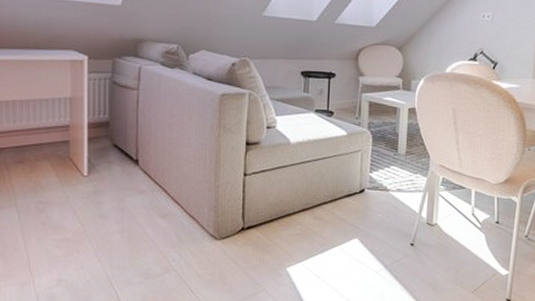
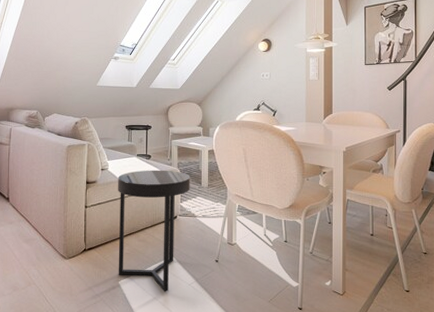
side table: none [286,130,384,281] -> present [118,170,190,292]

